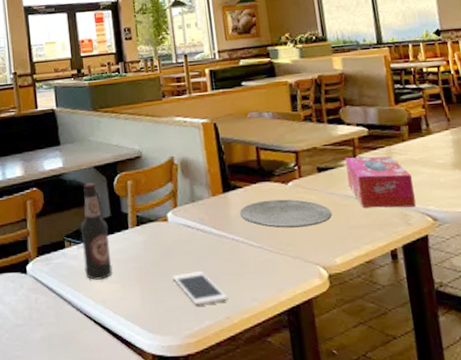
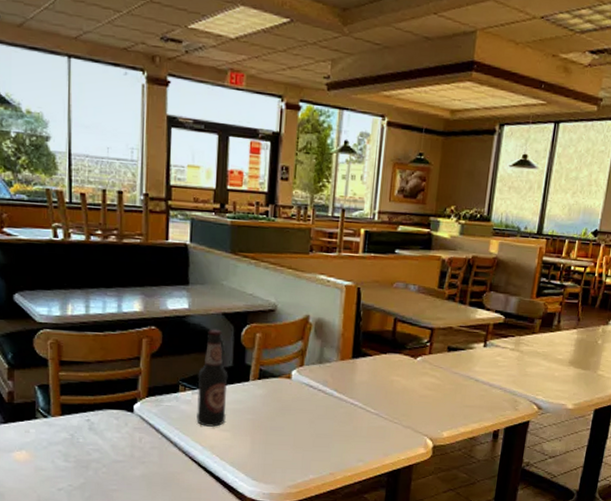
cell phone: present [172,271,228,305] -> none [285,429,336,460]
plate: present [240,199,333,228] -> none [364,371,451,401]
tissue box: present [345,156,416,208] -> none [473,342,532,395]

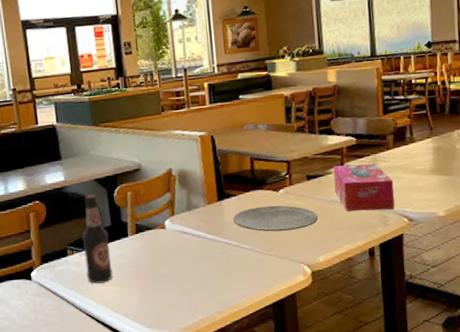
plate: none [364,371,451,401] -> present [233,205,319,232]
tissue box: none [473,342,532,395] -> present [333,163,395,211]

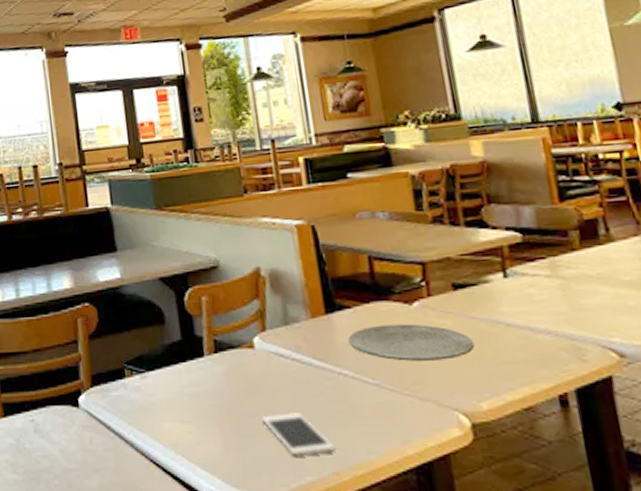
bottle: present [82,194,113,284] -> none [143,297,185,418]
cell phone: none [169,272,220,302] -> present [262,413,336,455]
tissue box: present [333,163,395,211] -> none [490,270,594,339]

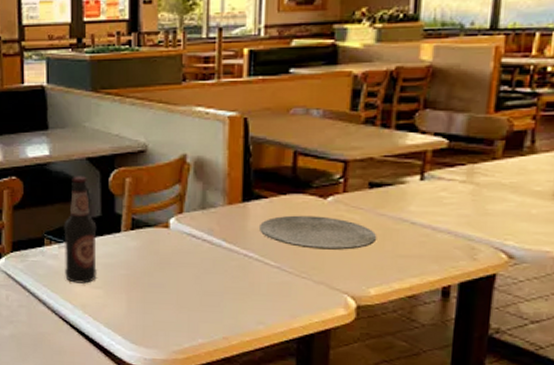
bottle: none [143,297,185,418] -> present [63,176,97,284]
cell phone: present [262,413,336,455] -> none [166,286,229,322]

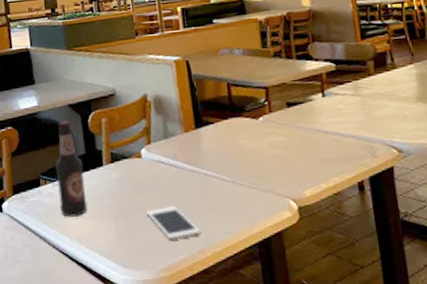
cell phone: none [166,286,229,322] -> present [146,206,201,239]
plate: present [260,215,377,250] -> none [212,134,302,163]

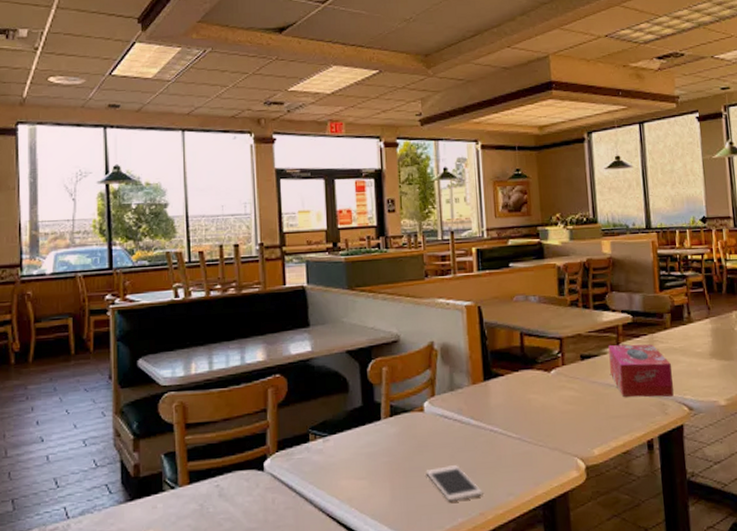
bottle: present [55,120,88,217] -> none [327,368,361,477]
tissue box: none [313,90,382,141] -> present [608,344,674,397]

